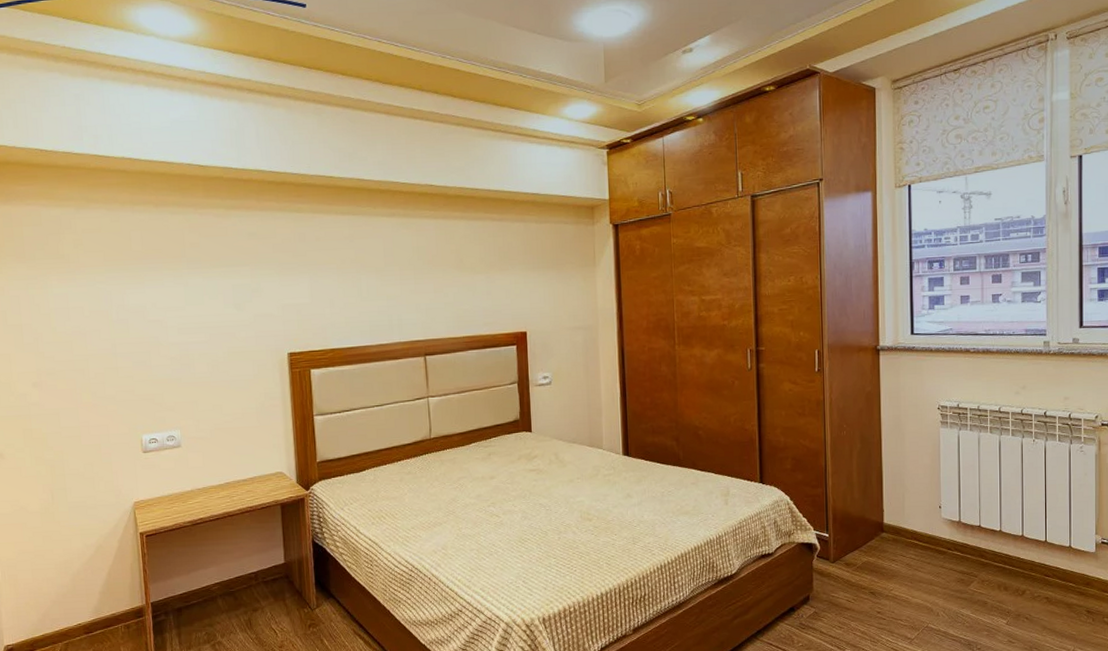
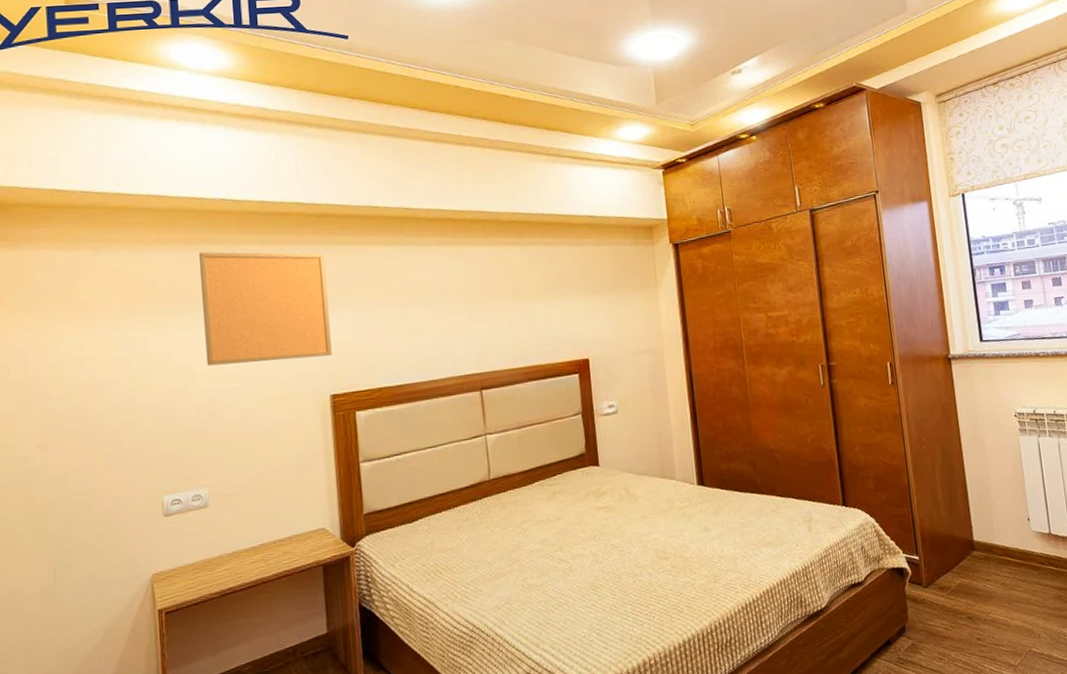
wall art: none [169,213,289,321] -> present [199,251,332,366]

